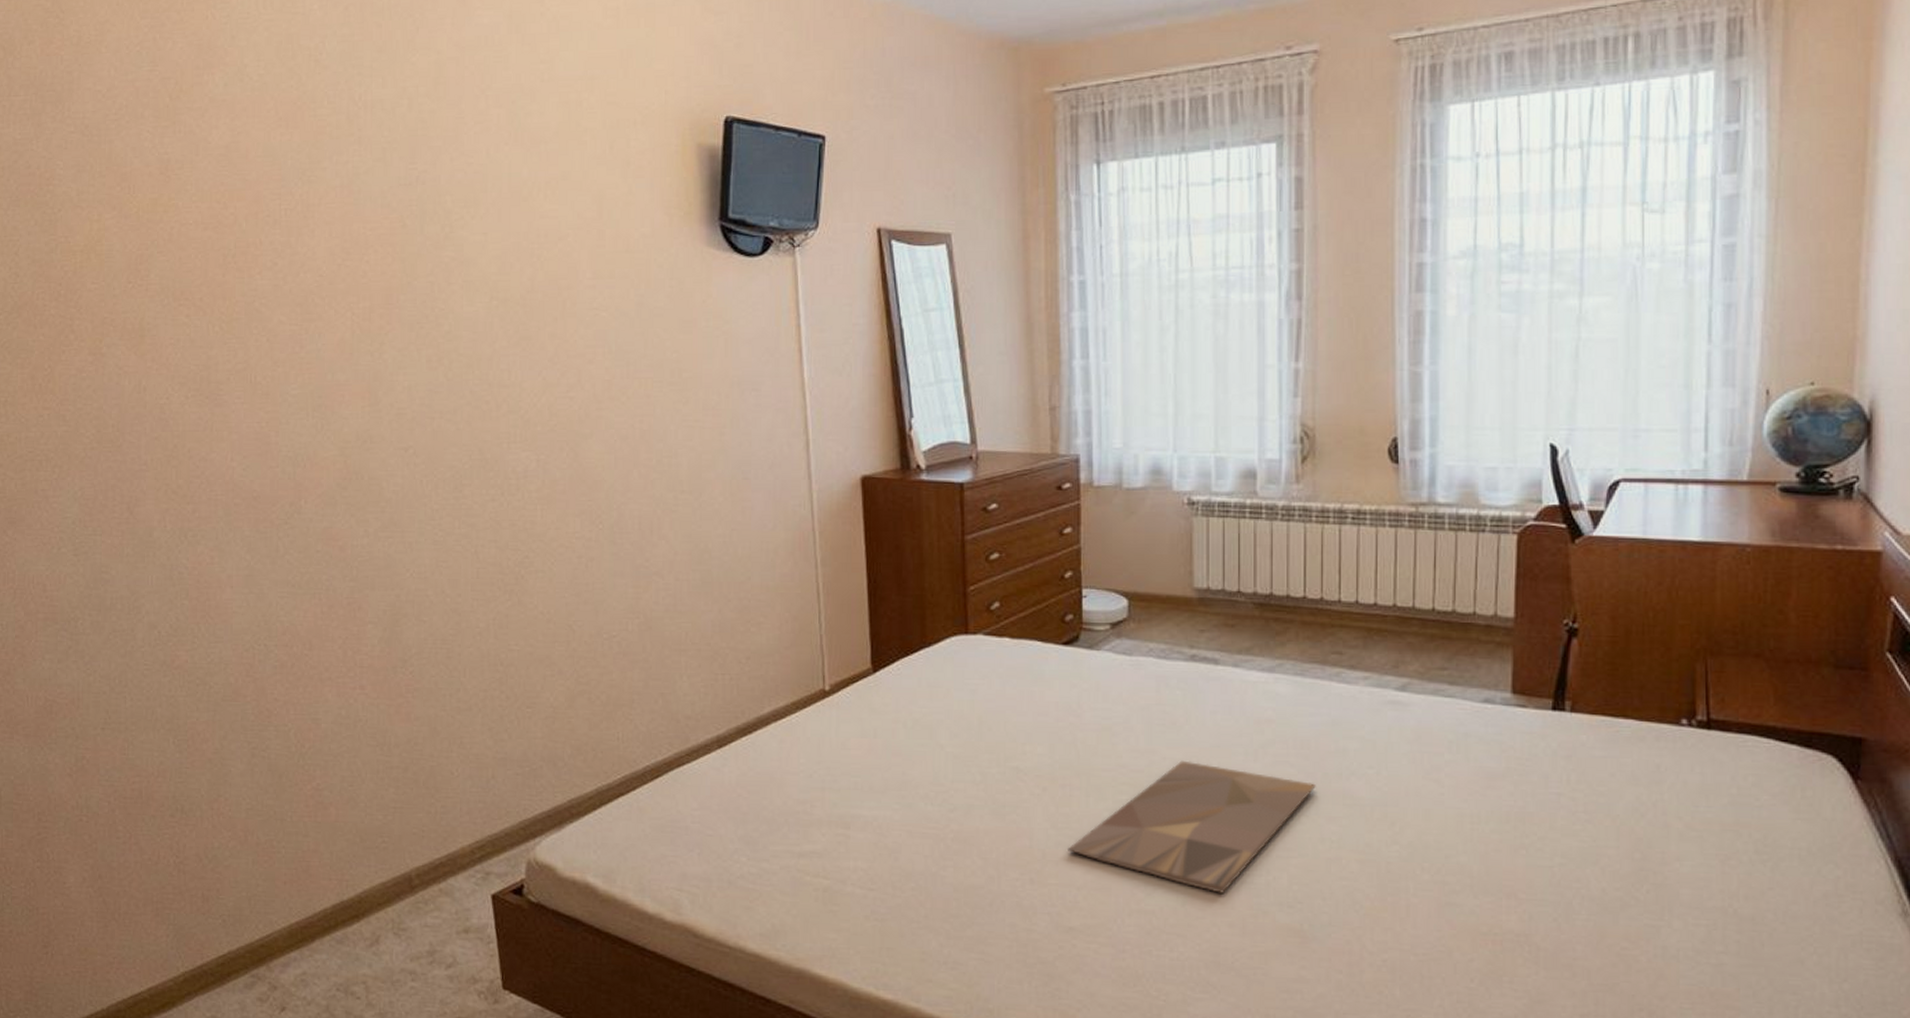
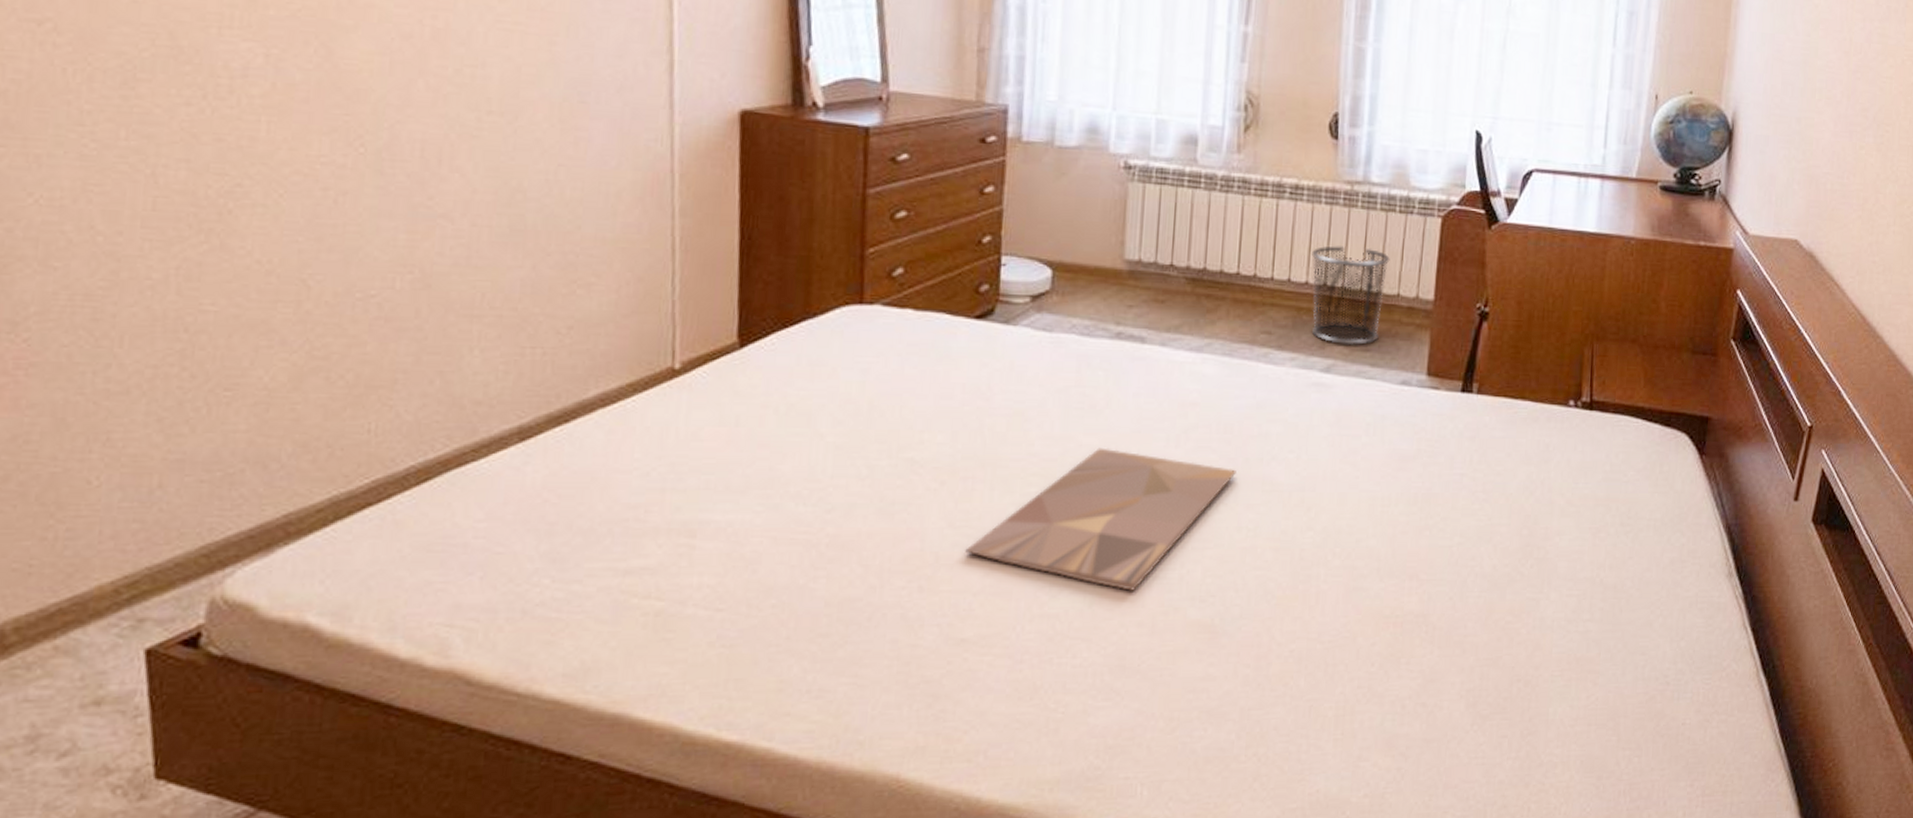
waste bin: none [1379,567,1463,664] -> present [1312,245,1390,346]

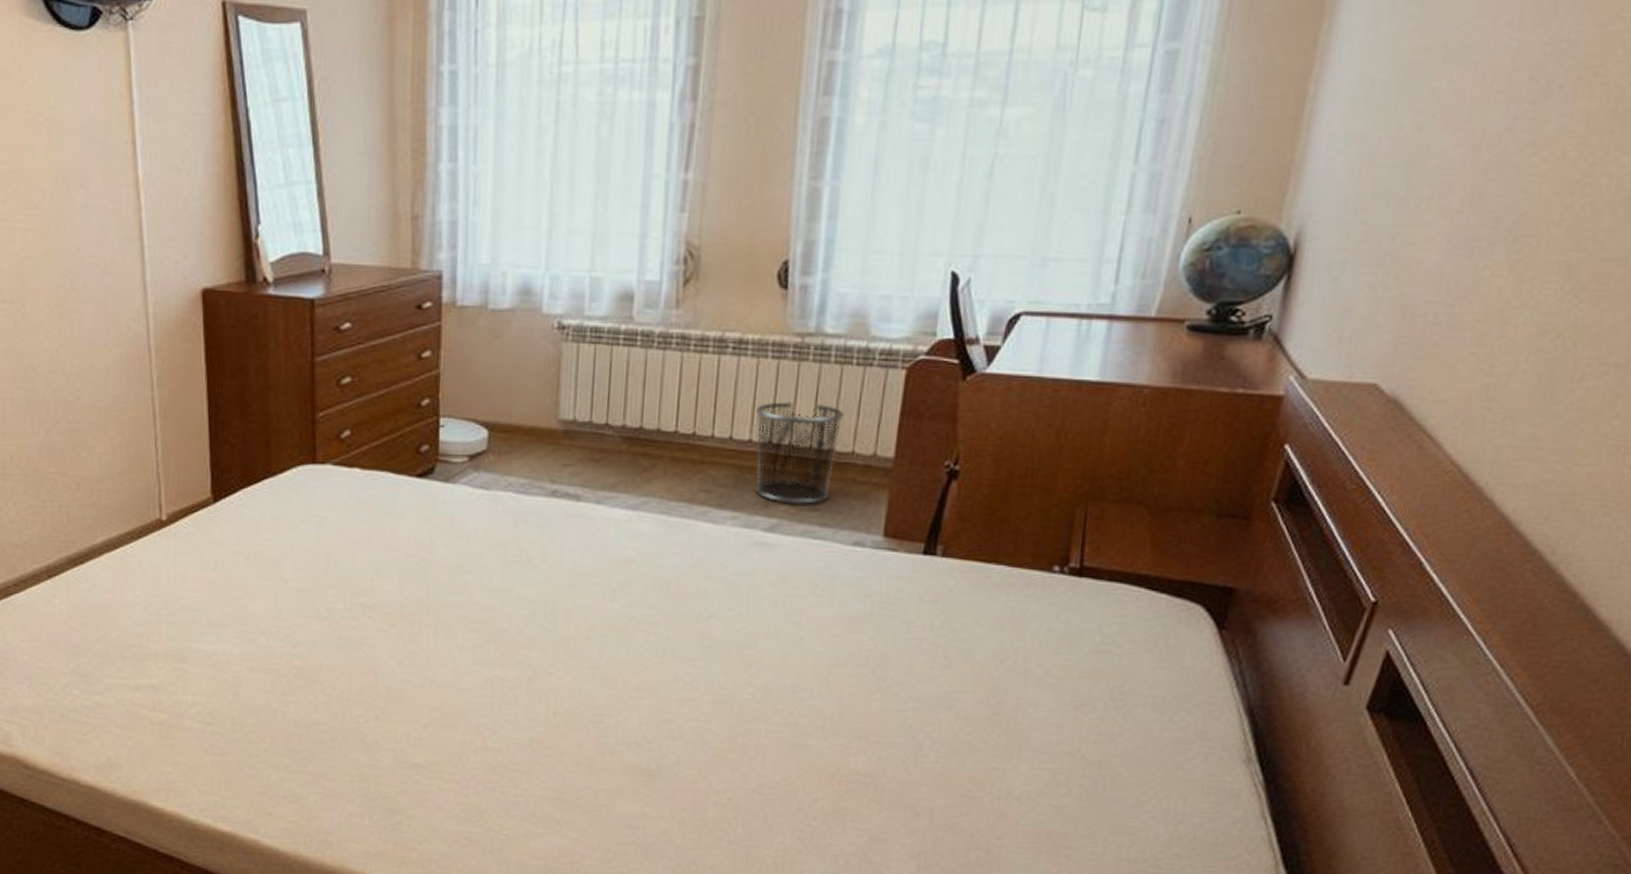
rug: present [965,447,1237,591] -> none [414,599,674,732]

